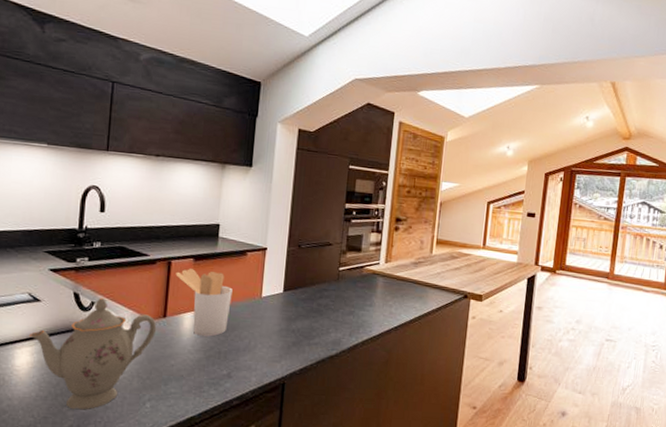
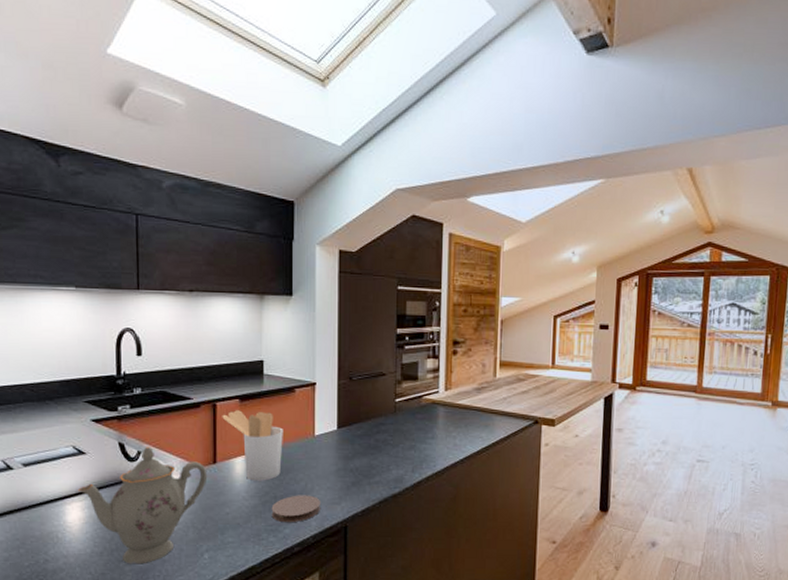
coaster: none [214,351,262,378] -> present [271,495,320,523]

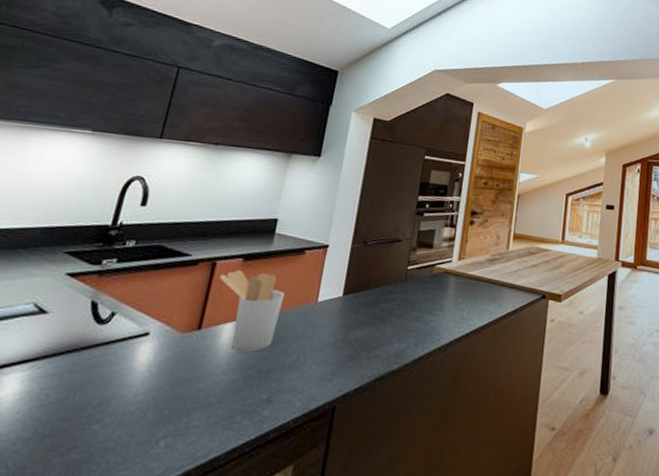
teapot: present [77,446,208,564] -> none [22,306,188,455]
coaster: present [271,495,320,523] -> none [251,369,311,403]

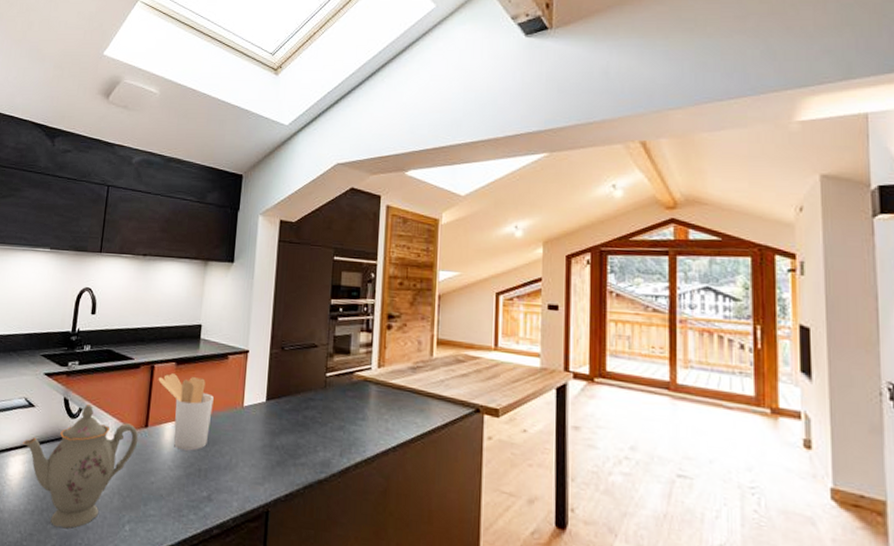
teapot: none [22,306,188,455] -> present [22,403,139,529]

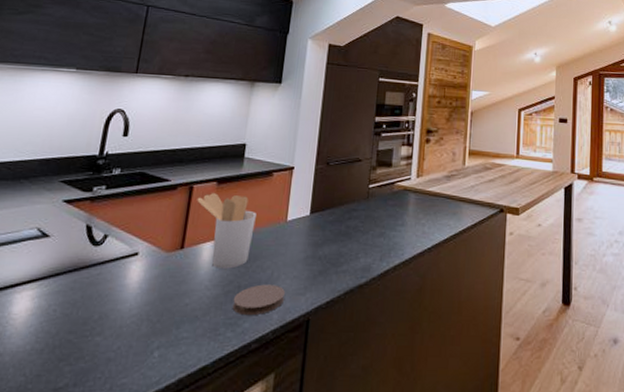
teapot: present [22,403,139,529] -> none [31,229,173,364]
coaster: none [194,469,244,501] -> present [232,284,285,316]

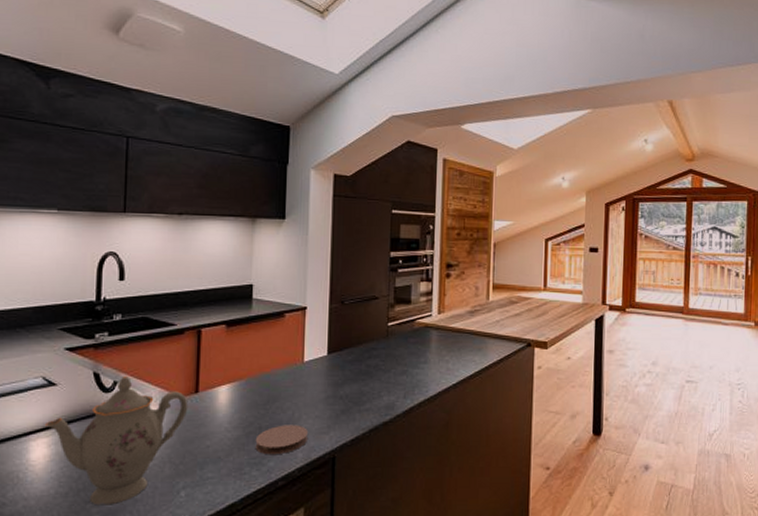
teapot: none [31,229,173,364] -> present [44,375,188,506]
utensil holder: present [197,193,256,269] -> none [207,336,271,411]

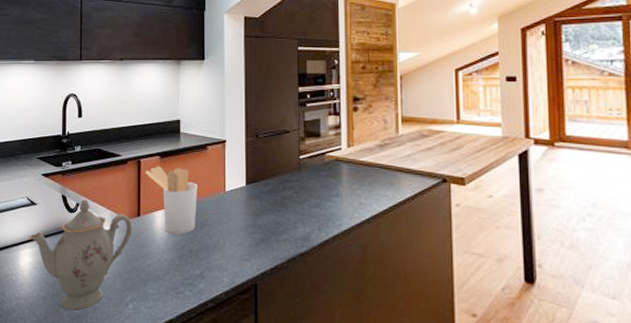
utensil holder: none [207,336,271,411] -> present [145,166,197,235]
coaster: present [255,425,308,455] -> none [187,250,231,278]

